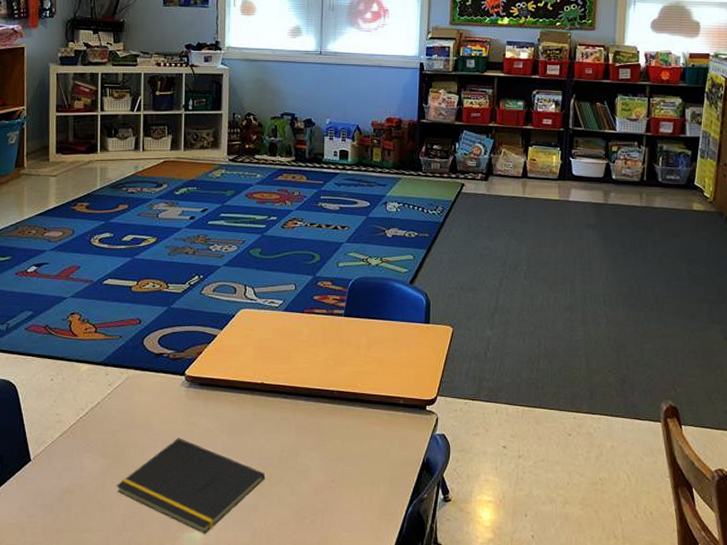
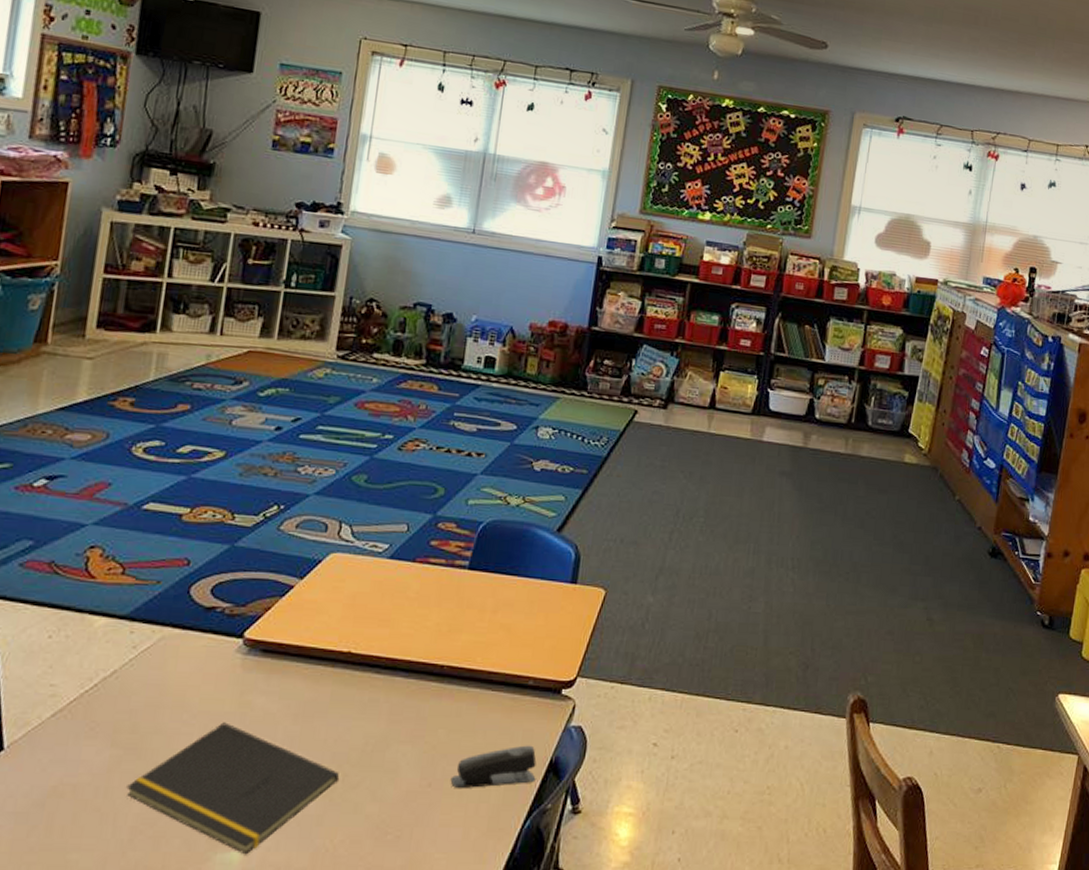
stapler: none [348,450,413,484] -> present [450,745,537,789]

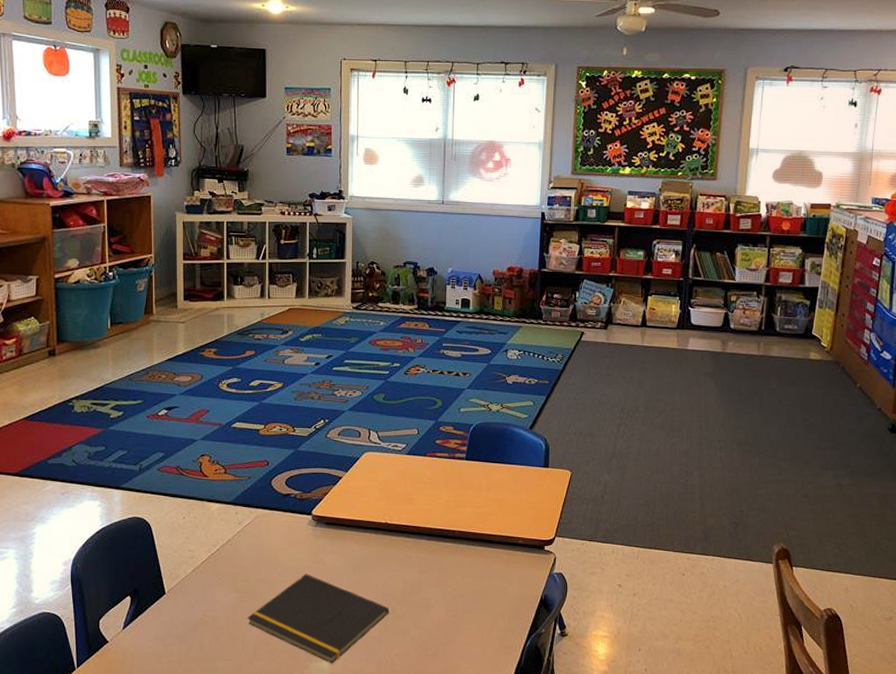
stapler: present [450,745,537,789] -> none [468,587,531,619]

